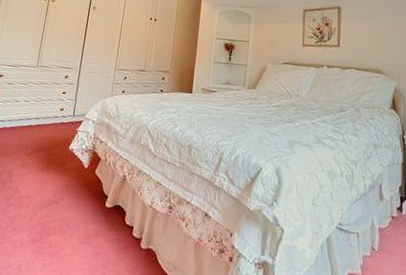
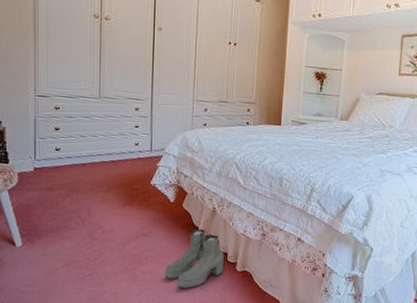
boots: none [69,197,130,267] -> present [164,228,224,289]

